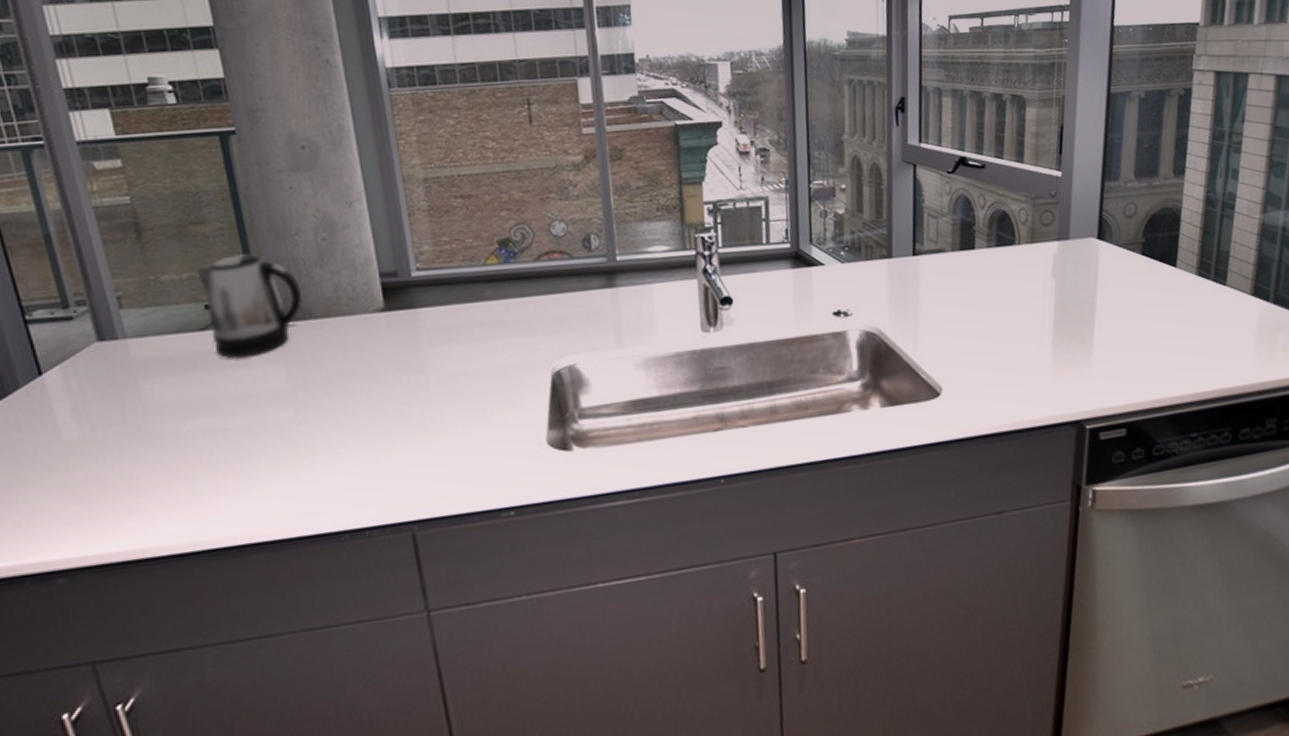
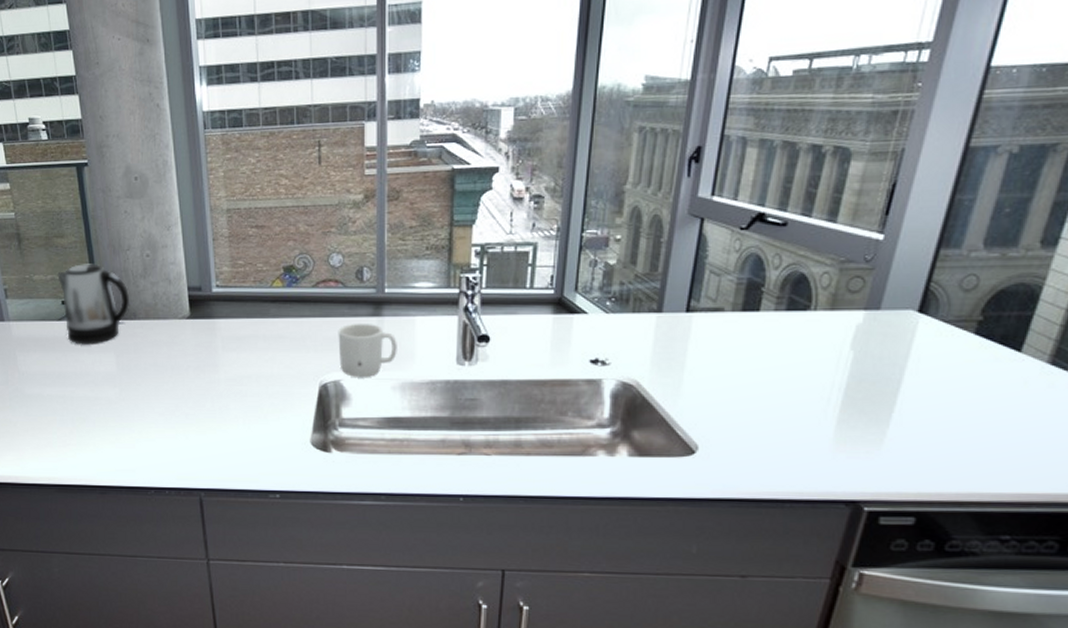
mug: none [567,296,637,359] -> present [338,323,397,377]

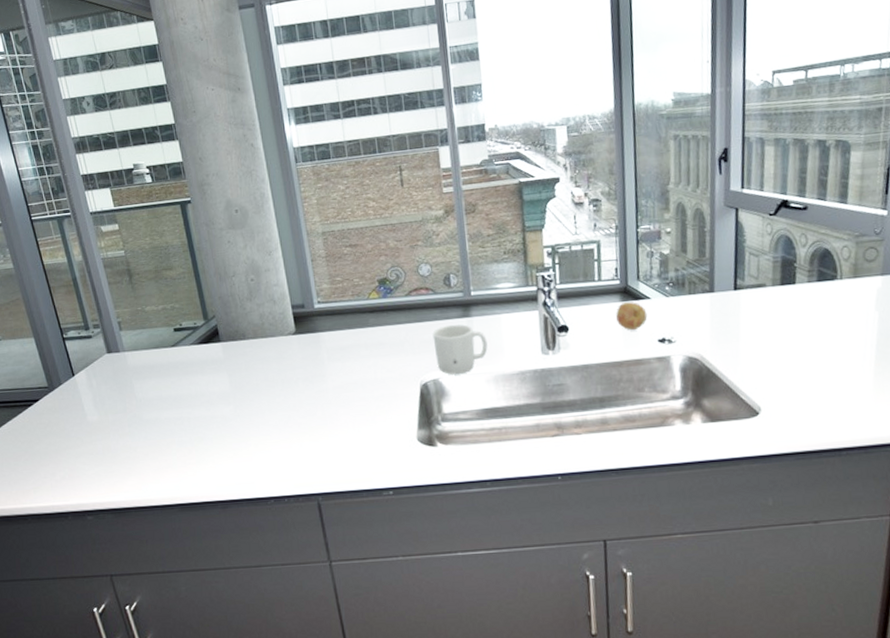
kettle: present [57,263,129,344] -> none [168,291,238,367]
fruit: none [546,315,581,348] -> present [616,302,648,331]

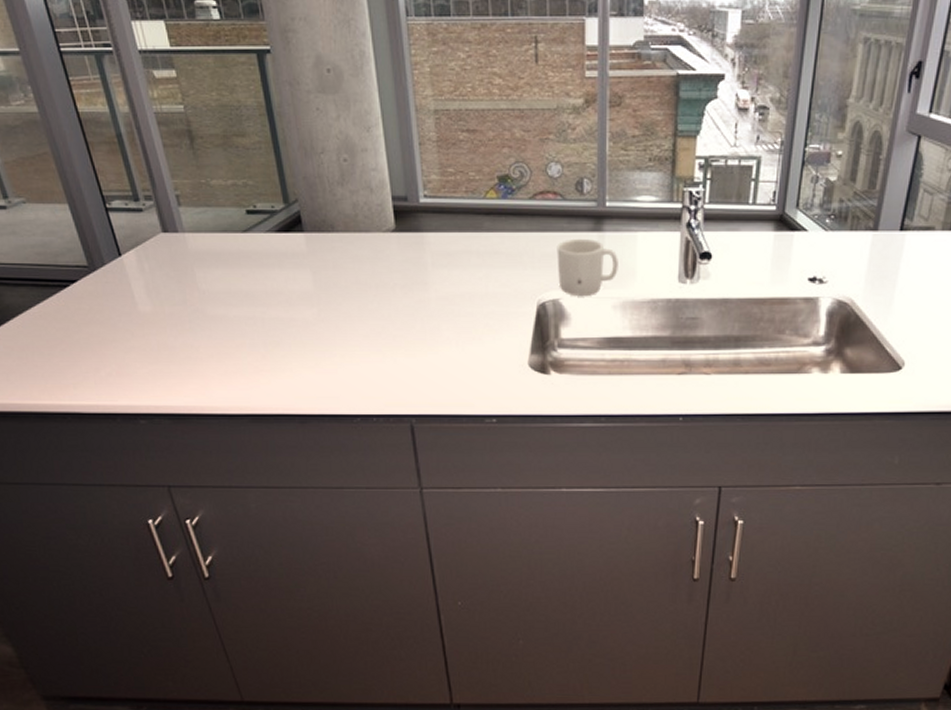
fruit: present [616,302,648,331] -> none [767,233,801,266]

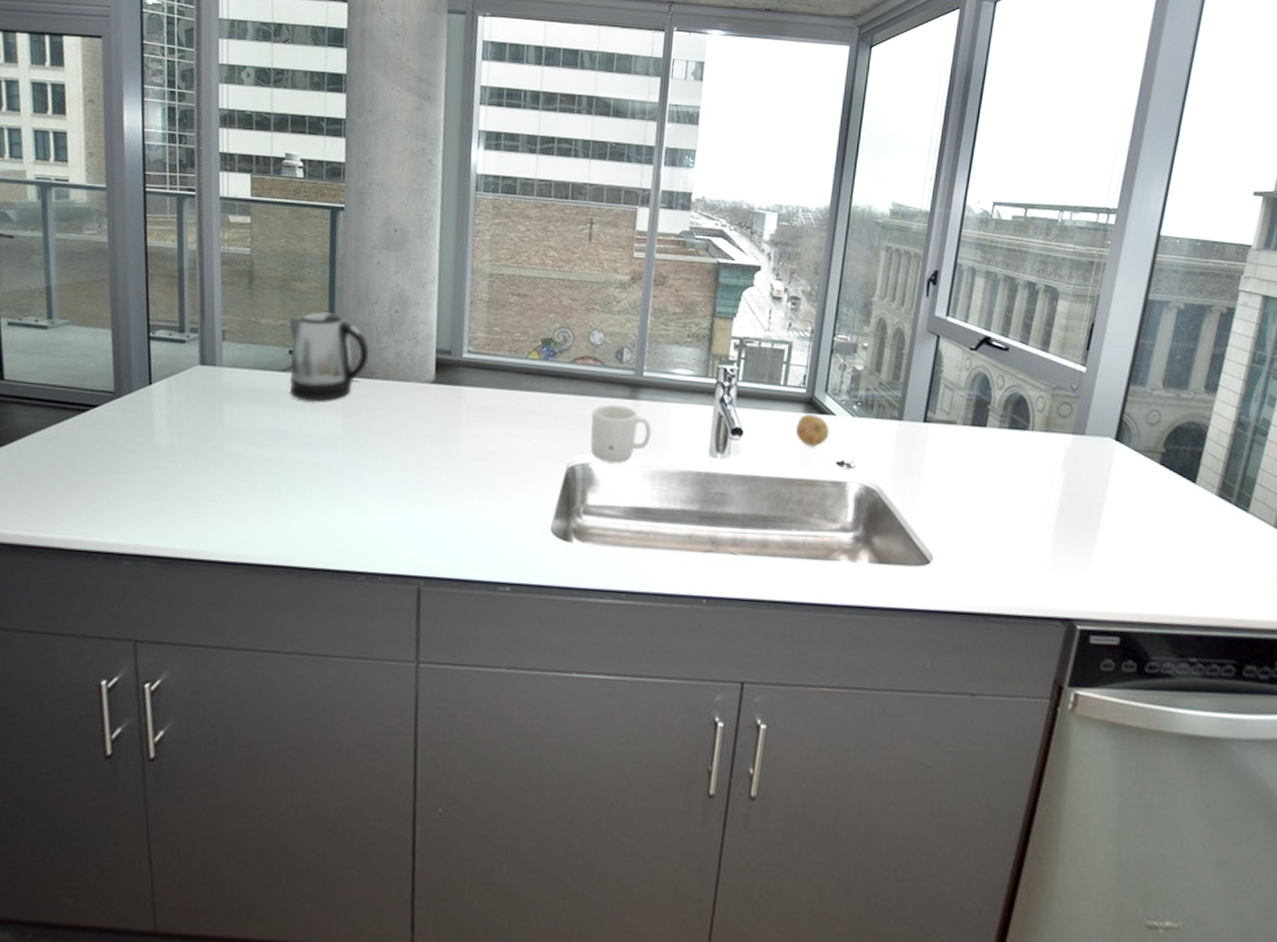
kettle: none [239,168,326,260] -> present [289,312,370,402]
fruit: none [767,233,801,266] -> present [796,414,830,448]

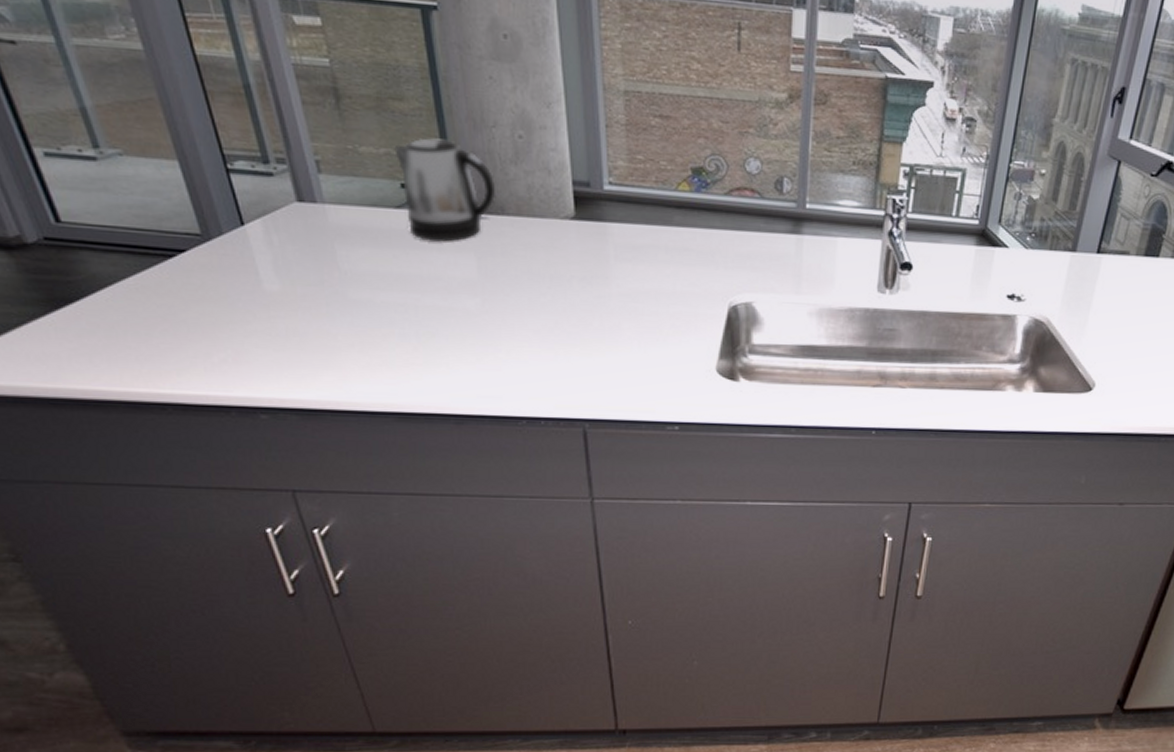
mug: present [590,404,652,462] -> none [751,239,817,300]
fruit: present [796,414,830,448] -> none [967,247,1002,281]

